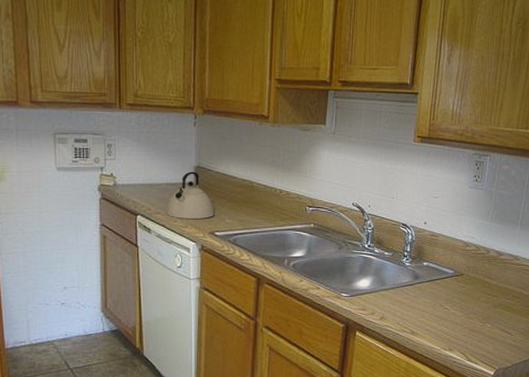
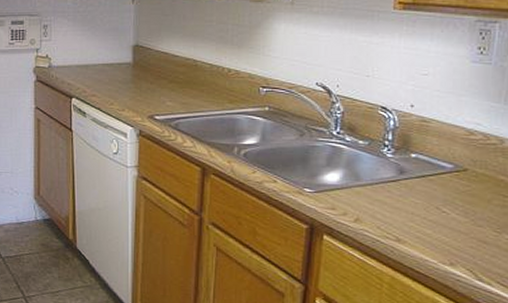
kettle: present [166,171,215,219] -> none [102,51,154,101]

